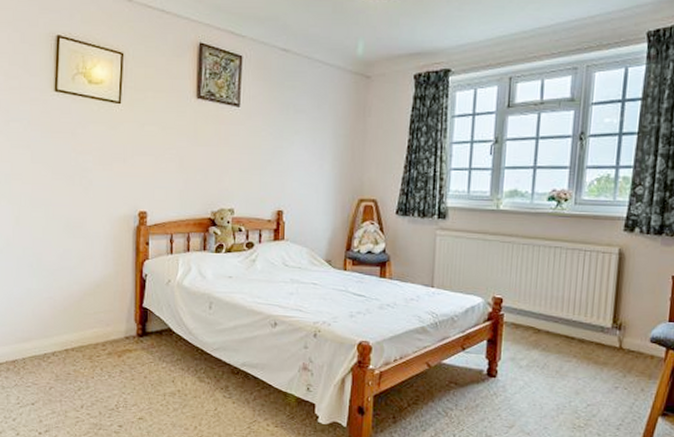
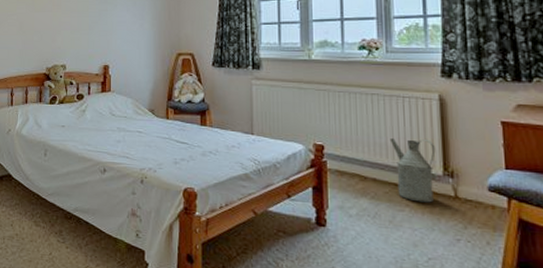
watering can: none [566,292,609,354] -> present [389,138,436,203]

